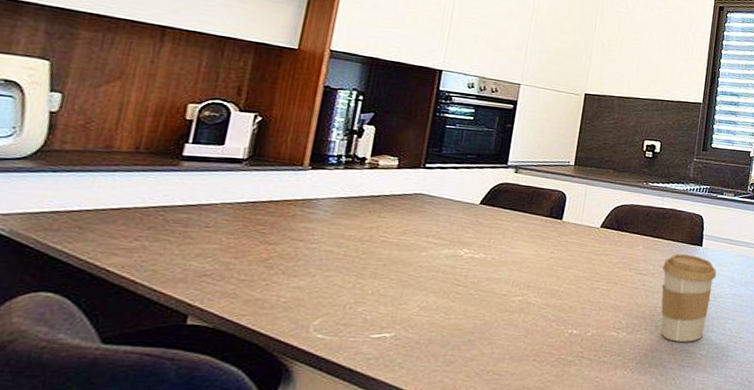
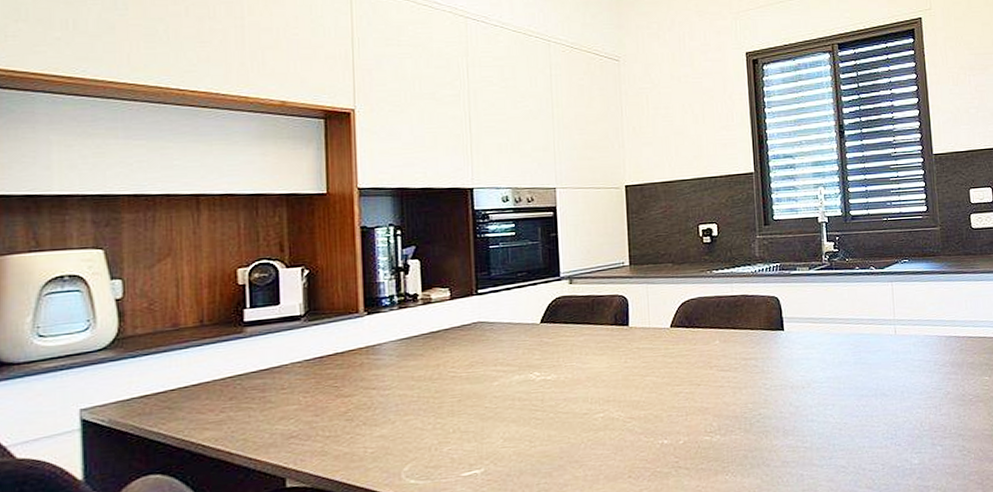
coffee cup: present [661,254,717,342] -> none [745,341,805,437]

